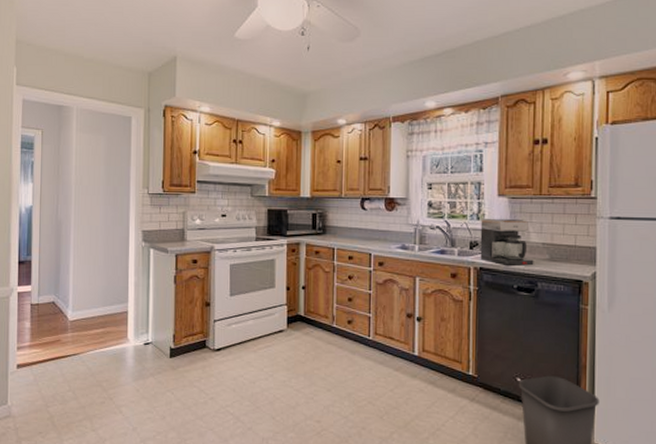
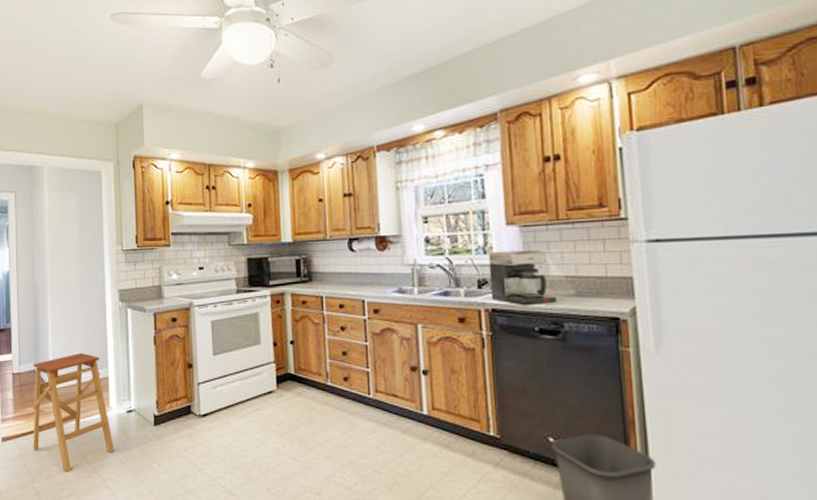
step ladder: none [48,287,130,398] -> present [31,352,115,472]

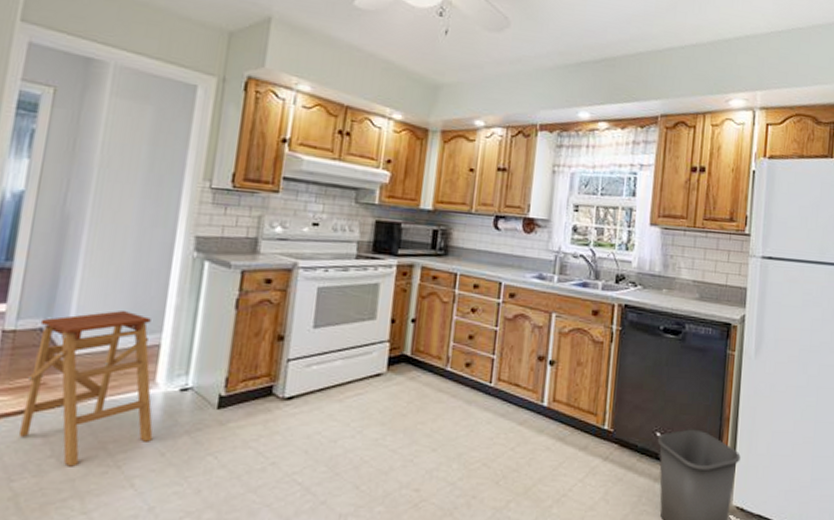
coffee maker: present [488,249,557,306] -> none [626,249,683,306]

